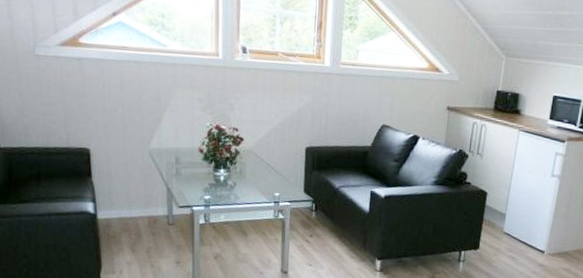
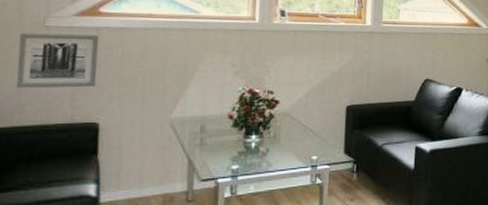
wall art: none [15,60,83,115] -> present [16,33,99,88]

